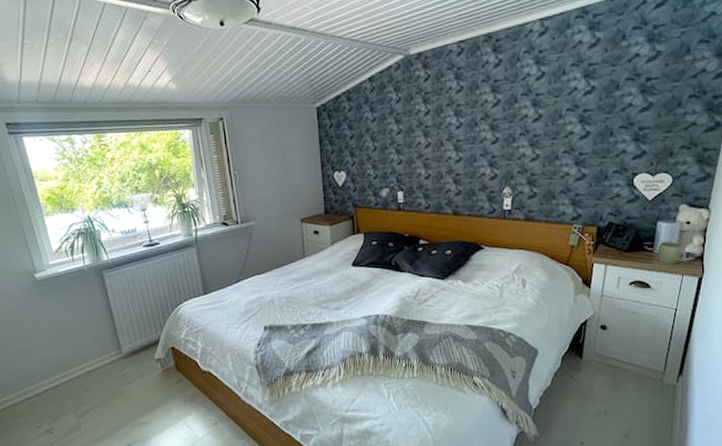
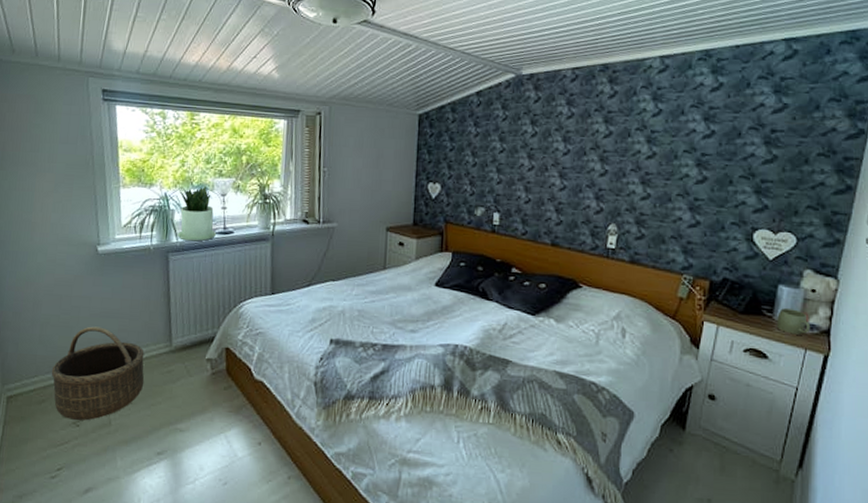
basket: none [17,345,104,429] -> present [51,326,145,421]
planter: none [101,204,144,257] -> present [177,186,217,242]

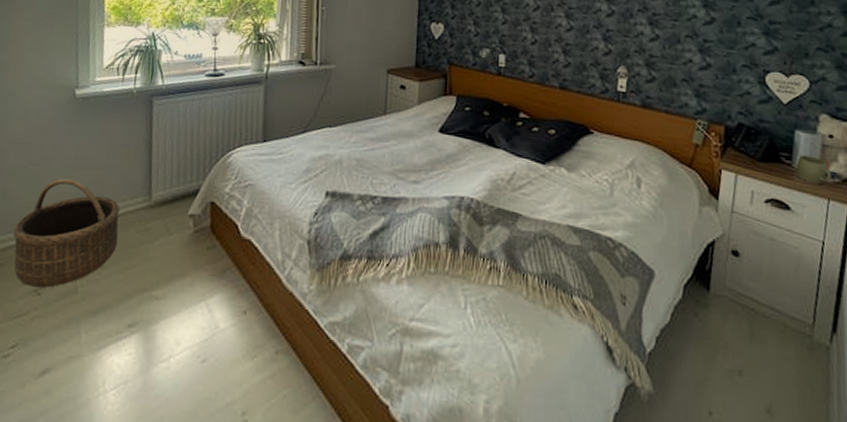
planter: present [177,186,217,242] -> none [163,25,206,85]

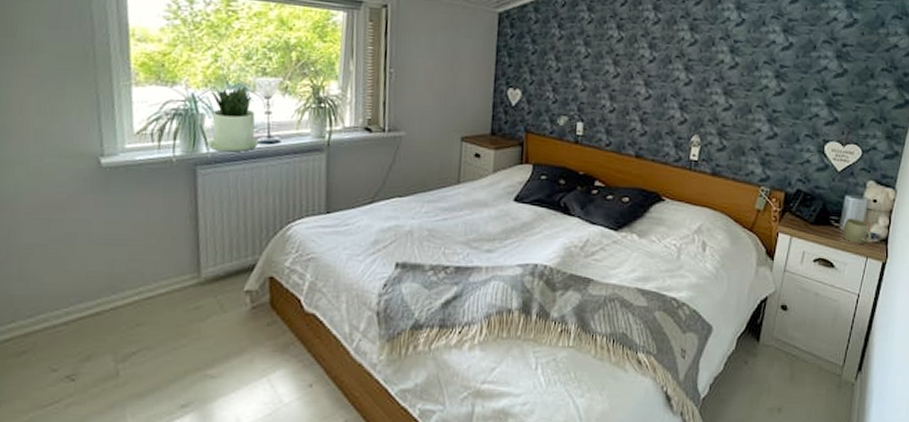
basket: present [13,178,120,288] -> none [35,256,164,373]
planter: none [163,25,206,85] -> present [208,86,259,152]

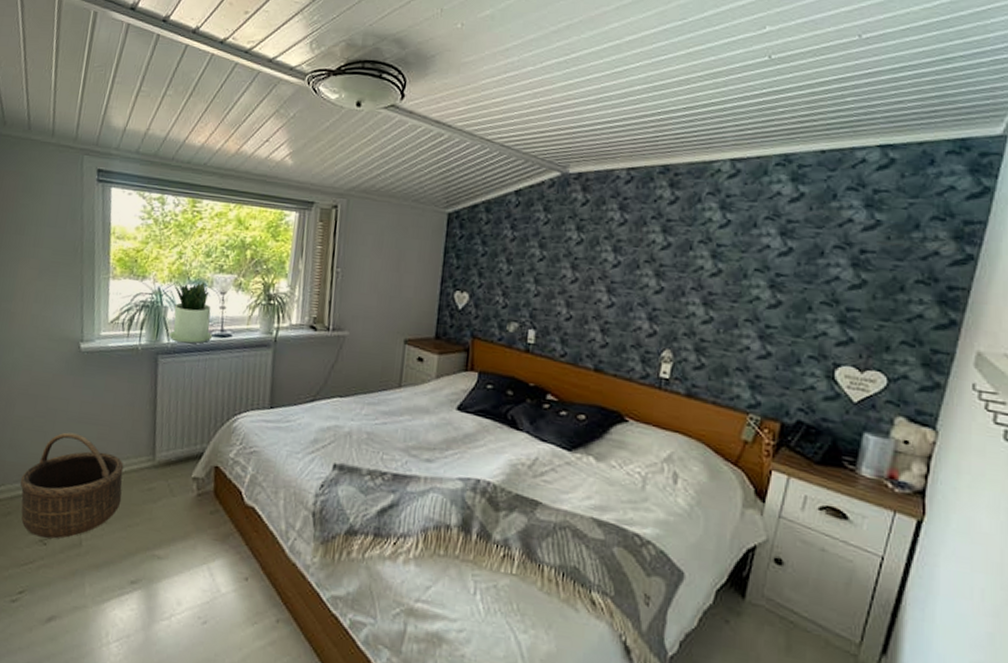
basket: none [35,256,164,373] -> present [20,432,124,539]
mug: present [842,218,872,244] -> none [859,461,902,494]

